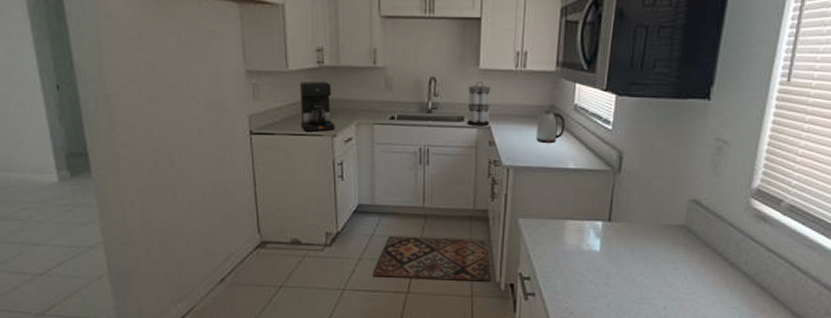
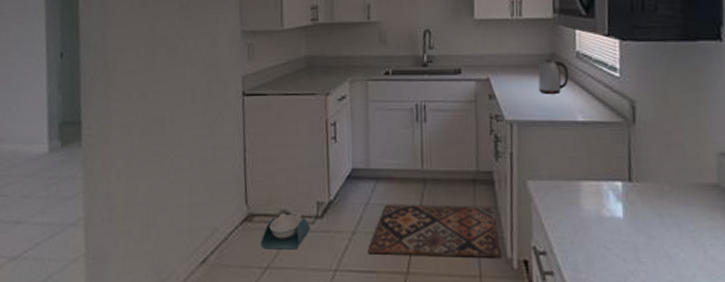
pet bowl: none [274,241,320,272] -> present [260,213,311,250]
coffee maker: present [300,81,335,132] -> none [294,38,329,91]
spice rack: present [467,80,491,127] -> none [464,30,489,79]

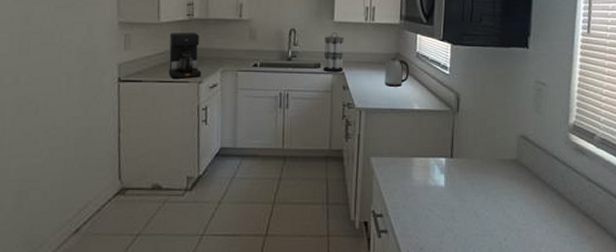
pet bowl: present [260,213,311,250] -> none [132,187,180,219]
coffee maker: none [294,38,329,91] -> present [168,32,201,79]
doormat: present [367,205,502,258] -> none [231,178,347,221]
spice rack: none [464,30,489,79] -> present [323,31,344,73]

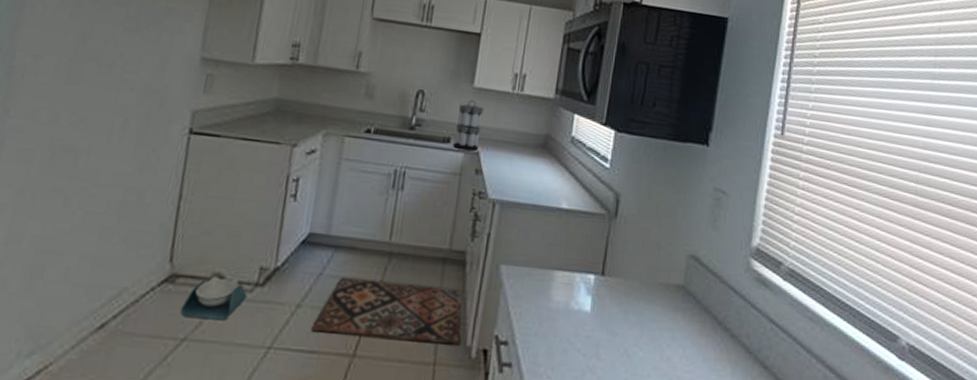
pet bowl: none [132,187,180,219] -> present [180,276,248,321]
coffee maker: present [168,32,201,79] -> none [256,78,302,139]
doormat: none [231,178,347,221] -> present [311,277,463,346]
kettle: present [385,57,410,87] -> none [528,140,562,178]

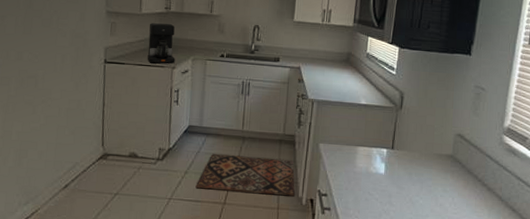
pet bowl: present [180,276,248,321] -> none [112,155,153,182]
coffee maker: none [256,78,302,139] -> present [147,23,175,64]
spice rack: present [453,99,484,152] -> none [282,30,302,67]

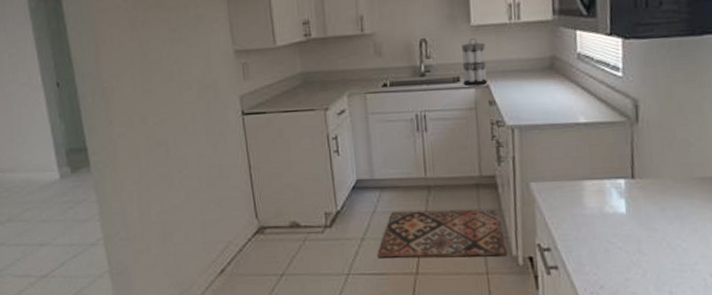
coffee maker: present [147,23,175,64] -> none [289,53,327,107]
spice rack: none [282,30,302,67] -> present [462,37,488,87]

